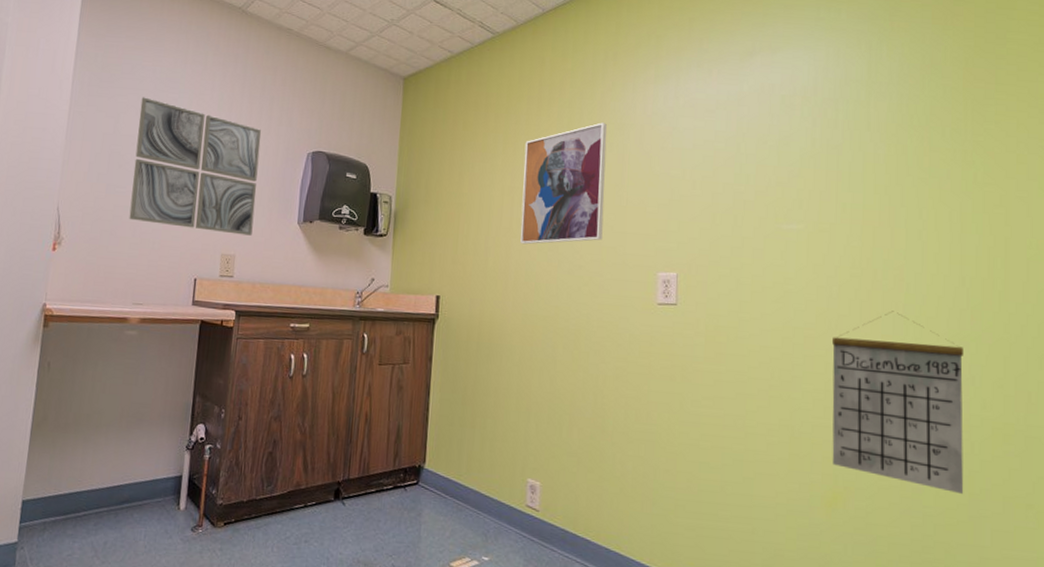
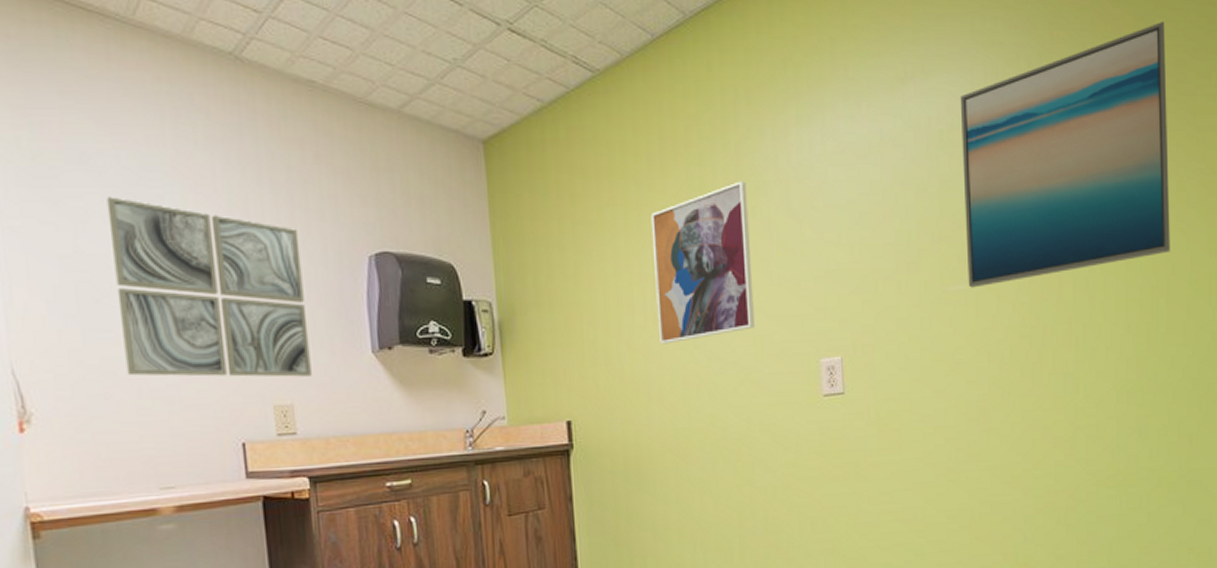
wall art: none [801,18,1009,229] -> present [960,21,1170,288]
calendar: present [832,311,964,495] -> none [1006,369,1134,550]

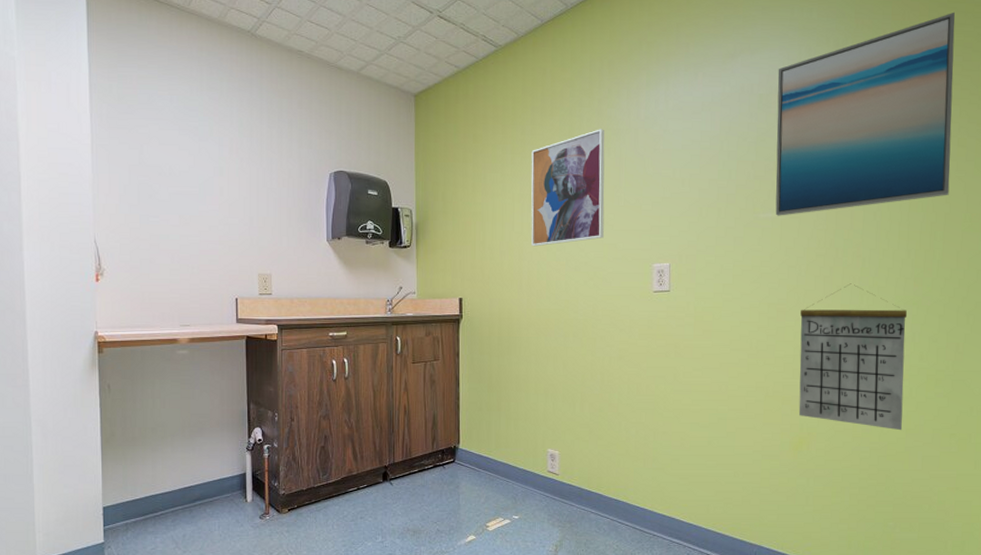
wall art: present [106,197,312,377] -> none [162,127,285,255]
calendar: none [1006,369,1134,550] -> present [798,283,907,431]

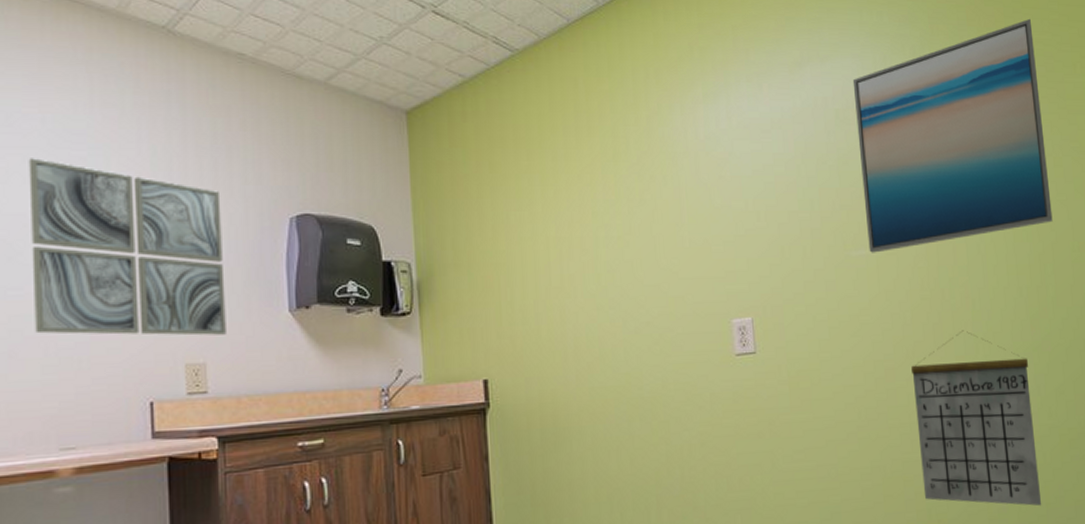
wall art: none [162,127,285,255] -> present [28,158,226,336]
wall art: present [531,129,605,247] -> none [567,152,668,305]

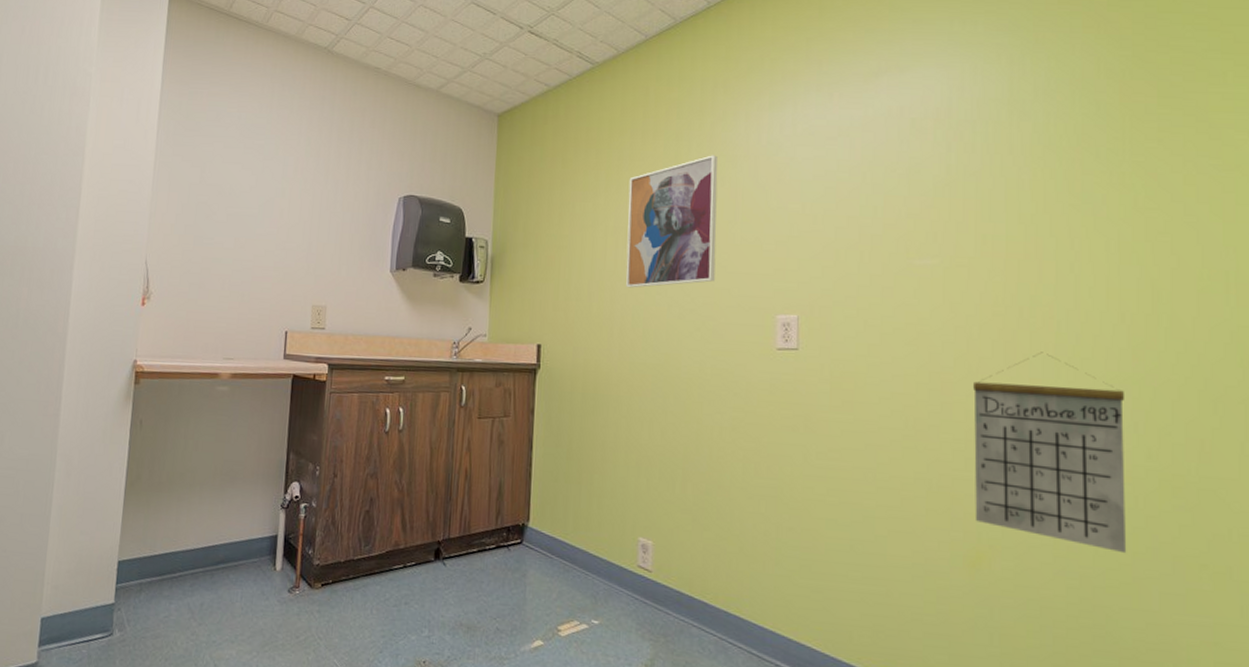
wall art: present [28,158,226,336] -> none [217,144,351,286]
wall art: none [567,152,668,305] -> present [625,155,718,288]
wall art: present [852,18,1053,253] -> none [934,23,1175,264]

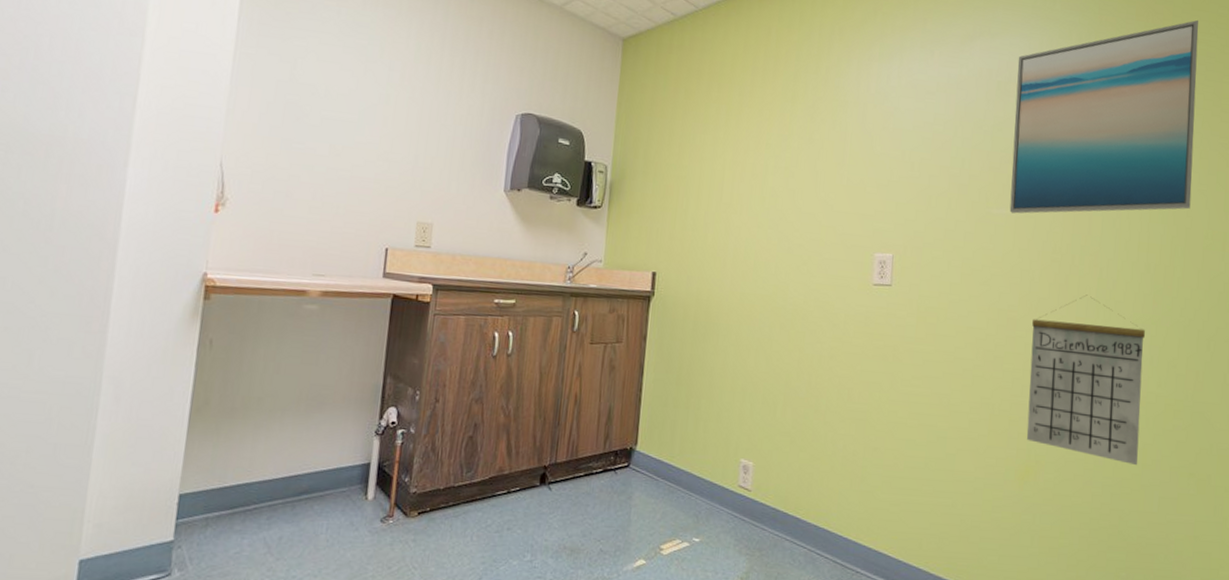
wall art: present [625,155,718,288] -> none [740,98,831,221]
wall art: none [934,23,1175,264] -> present [1009,19,1199,214]

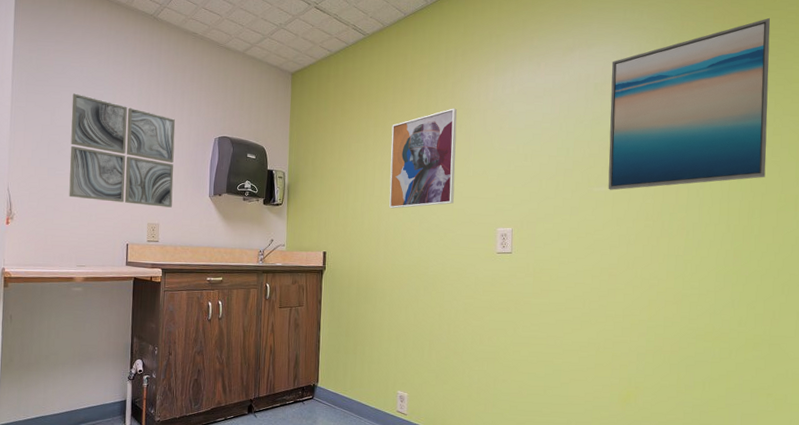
wall art: none [308,41,464,203] -> present [69,93,176,208]
wall art: none [740,98,831,221] -> present [389,108,457,209]
calendar: present [1026,294,1145,466] -> none [627,252,727,389]

